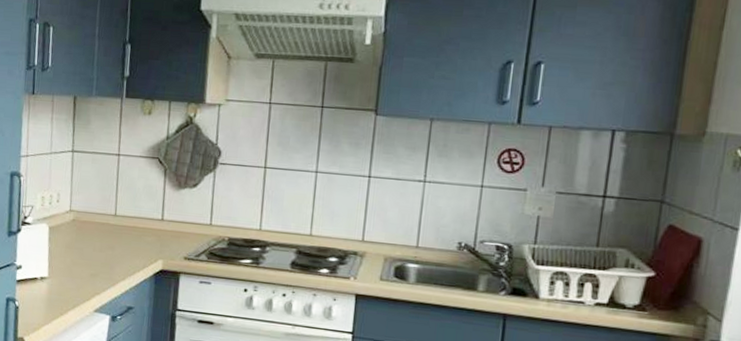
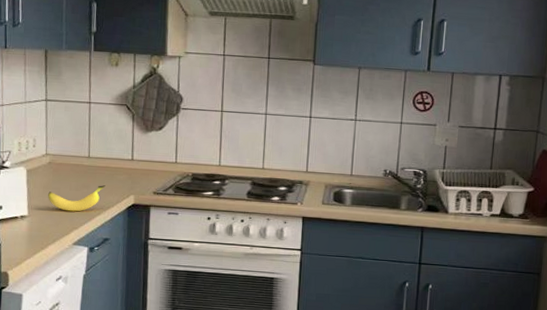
banana: none [70,247,132,276] -> present [48,185,106,212]

